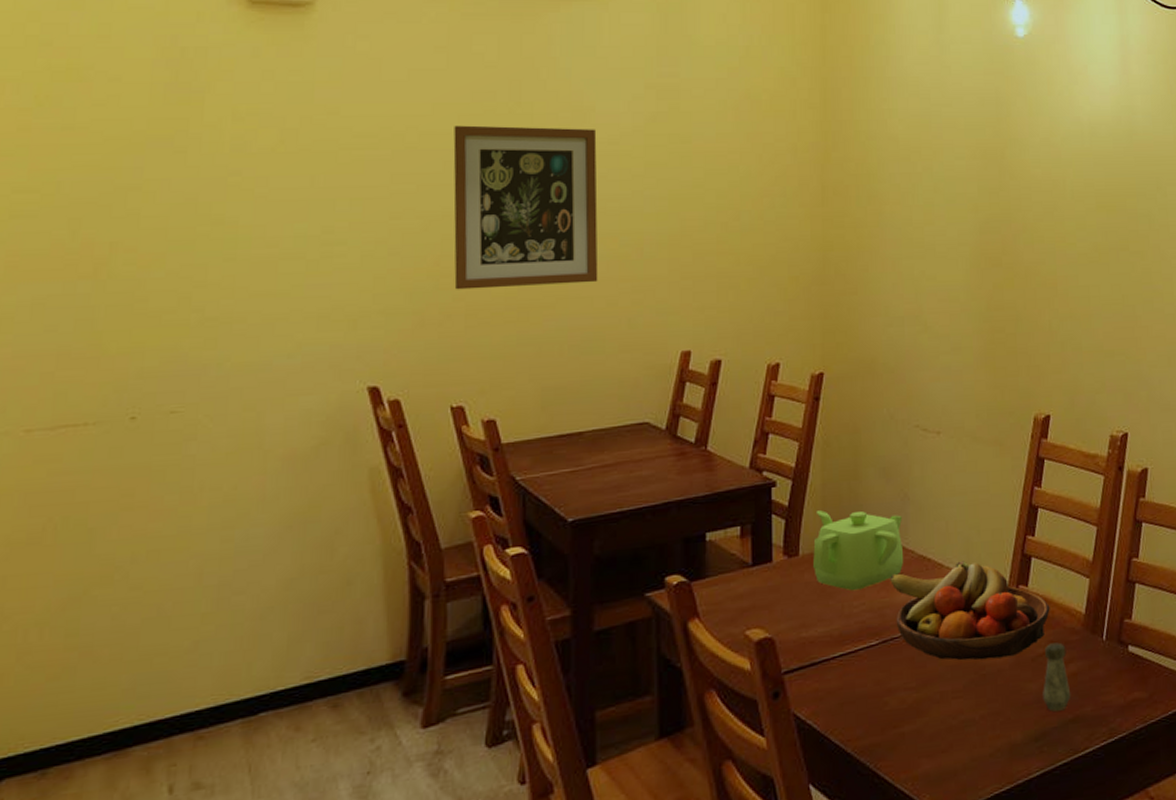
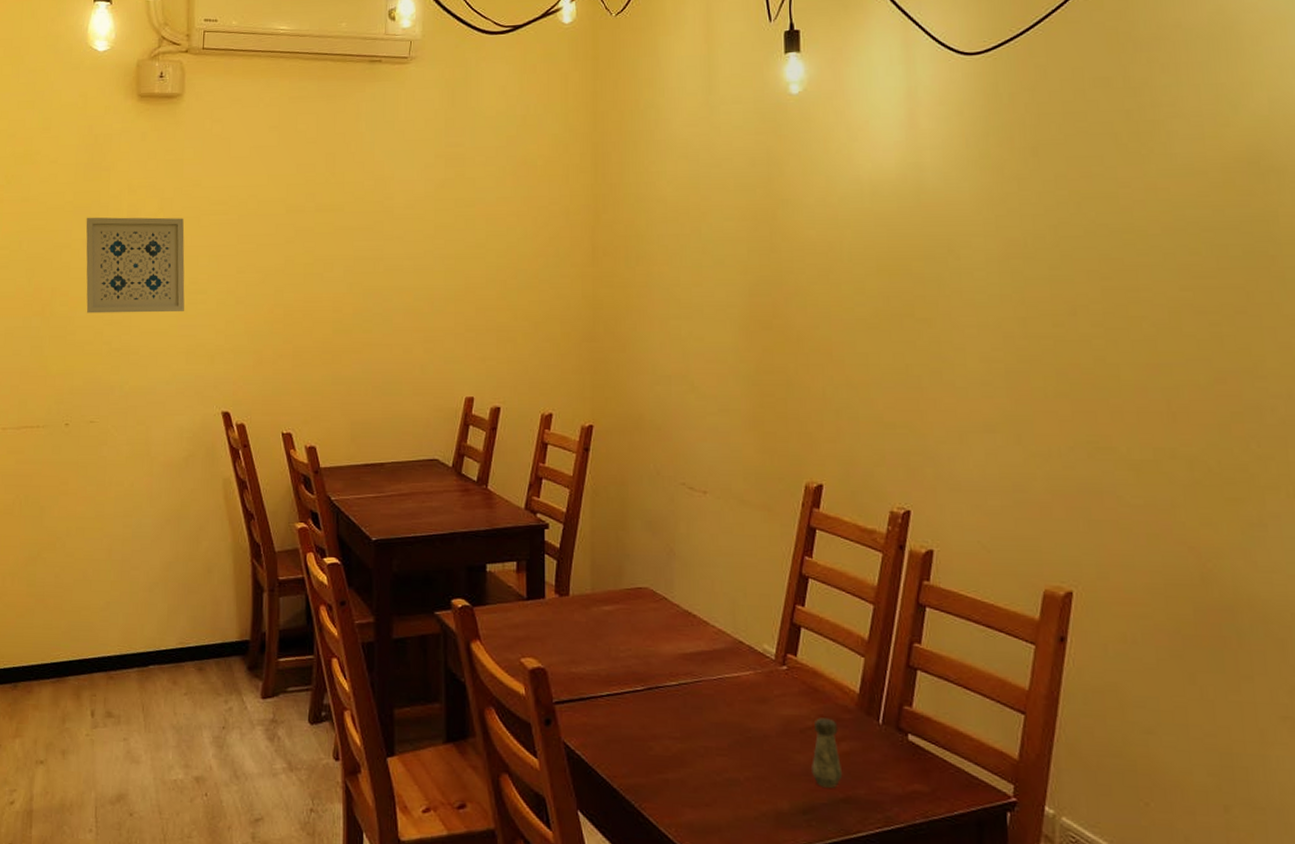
wall art: none [165,151,316,274] -> present [86,217,185,314]
wall art: present [453,125,598,290] -> none [283,193,397,334]
teapot: present [812,510,904,591] -> none [581,556,670,636]
fruit bowl: present [890,561,1050,661] -> none [656,621,821,725]

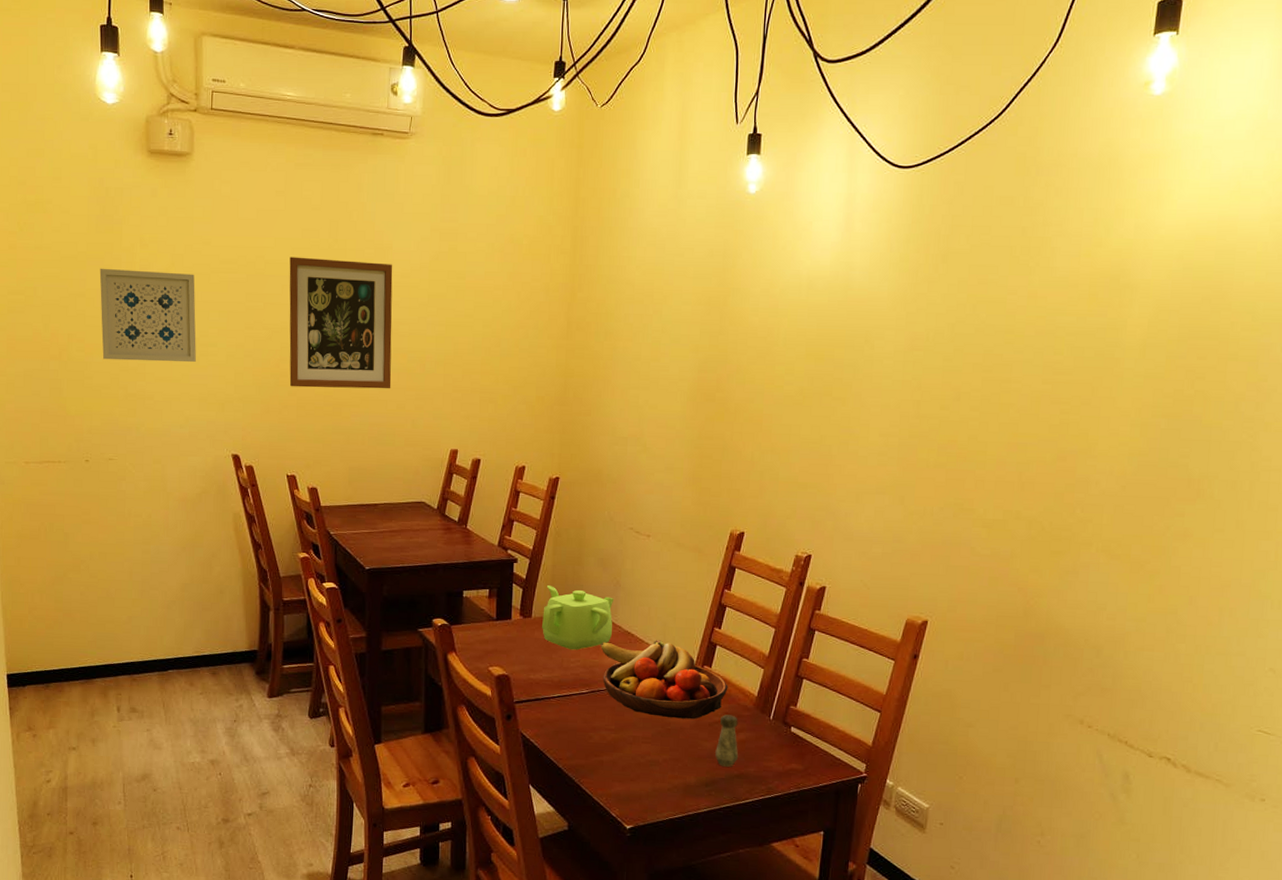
wall art: none [283,193,397,334] -> present [289,257,393,389]
teapot: none [581,556,670,636] -> present [541,585,614,651]
fruit bowl: none [656,621,821,725] -> present [600,640,728,720]

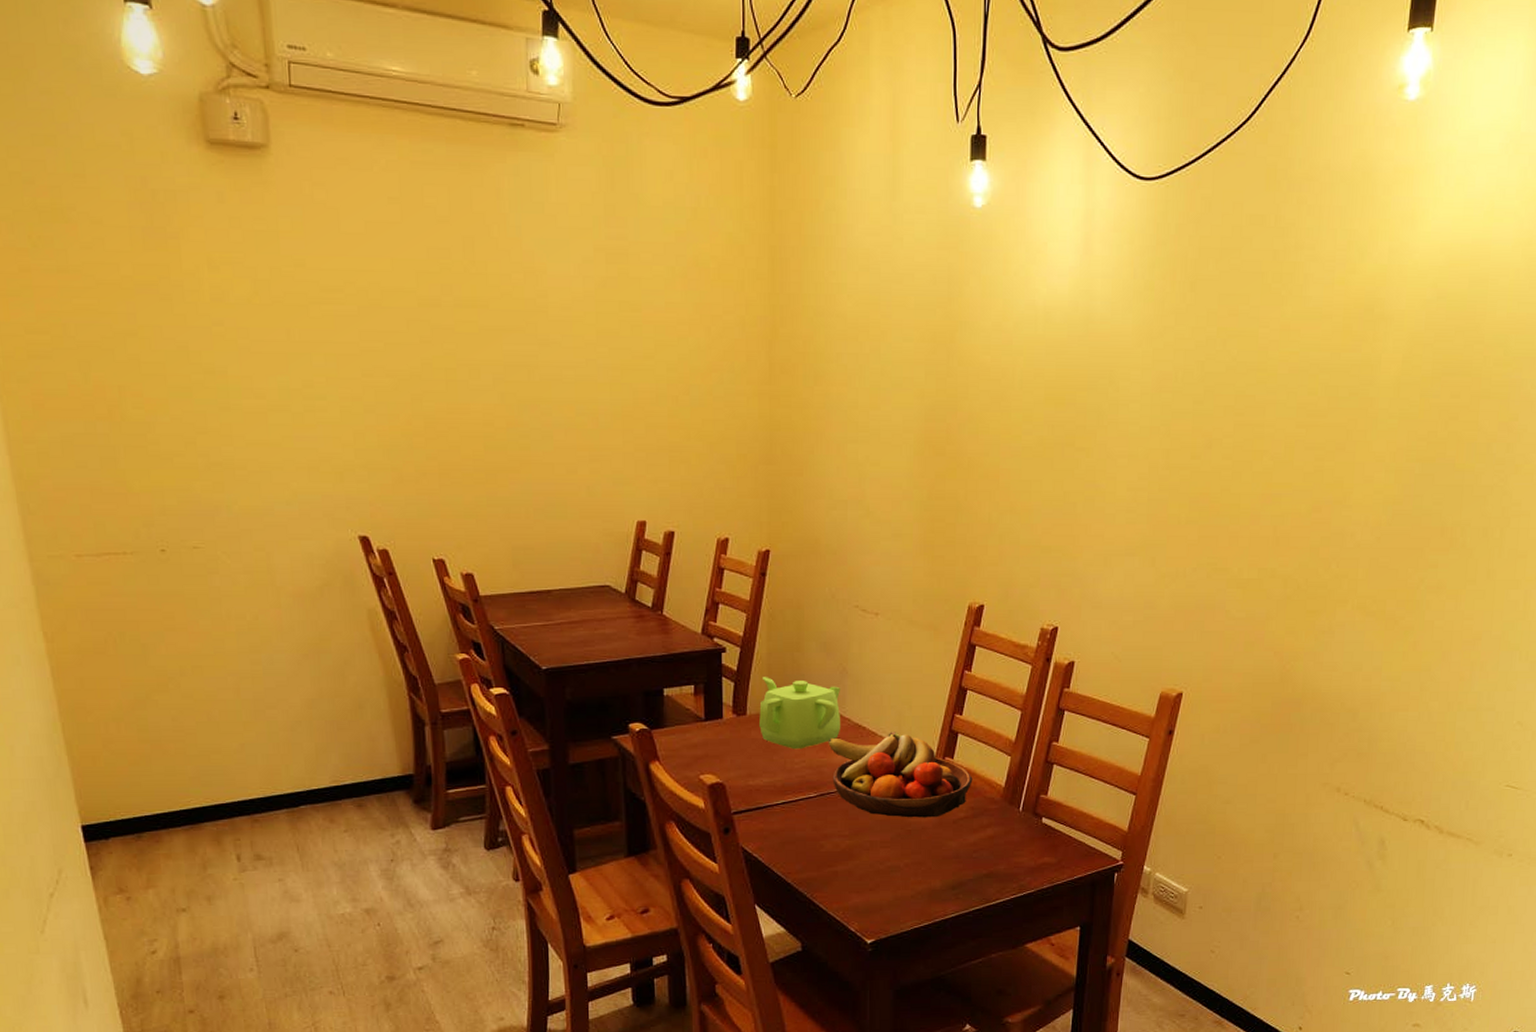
wall art: present [99,268,196,363] -> none [154,298,300,421]
wall art: present [289,257,393,389] -> none [413,283,558,450]
salt shaker: present [715,714,739,767] -> none [961,809,987,866]

